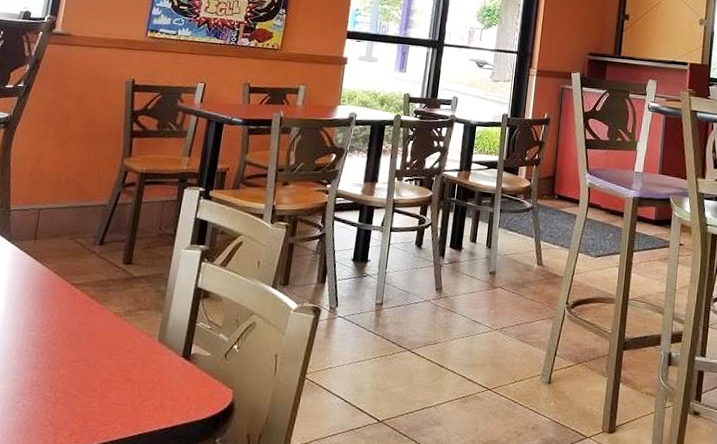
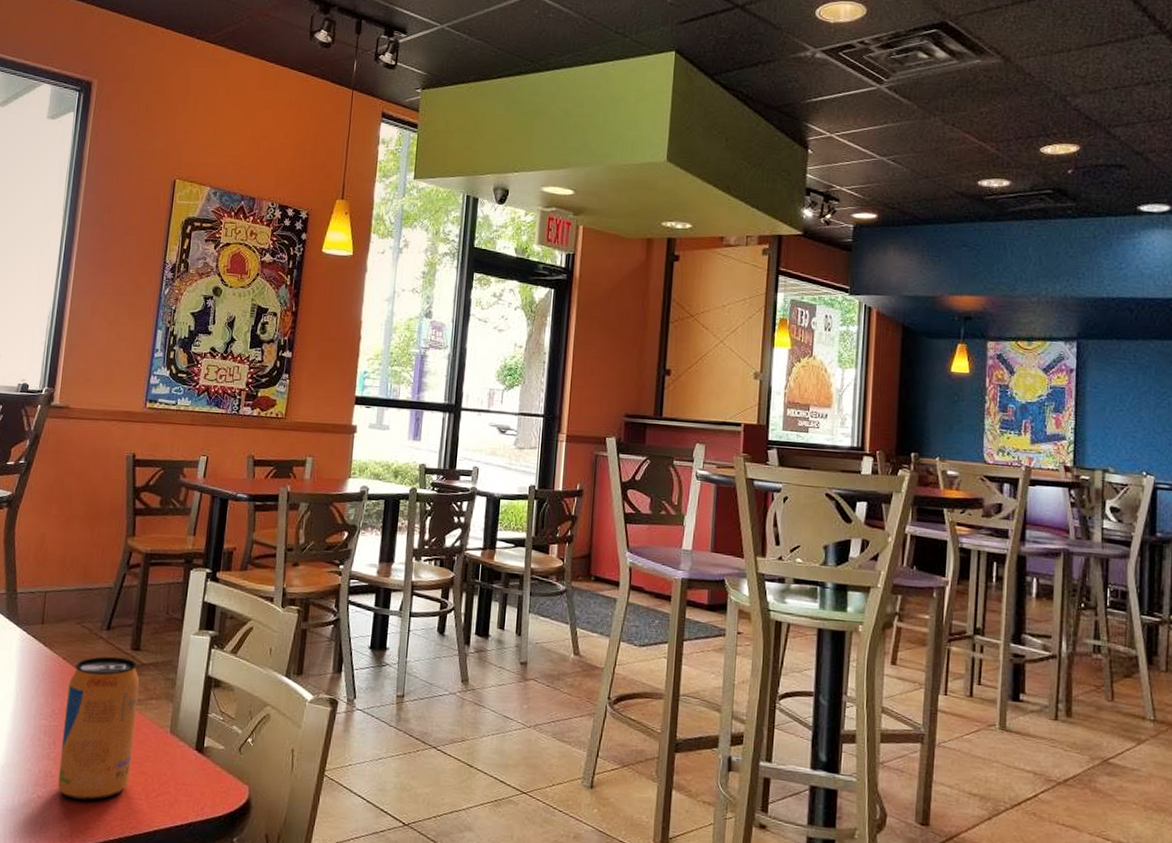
beverage can: none [43,270,130,408] -> present [57,656,140,801]

